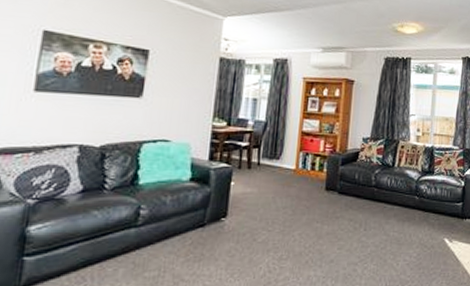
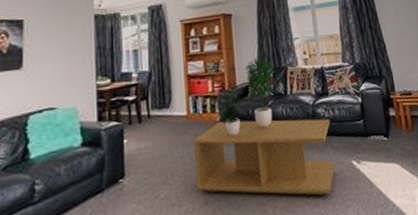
coffee table: none [293,181,431,265] -> present [193,118,335,196]
potted plant: none [323,125,387,196] -> present [217,56,274,136]

